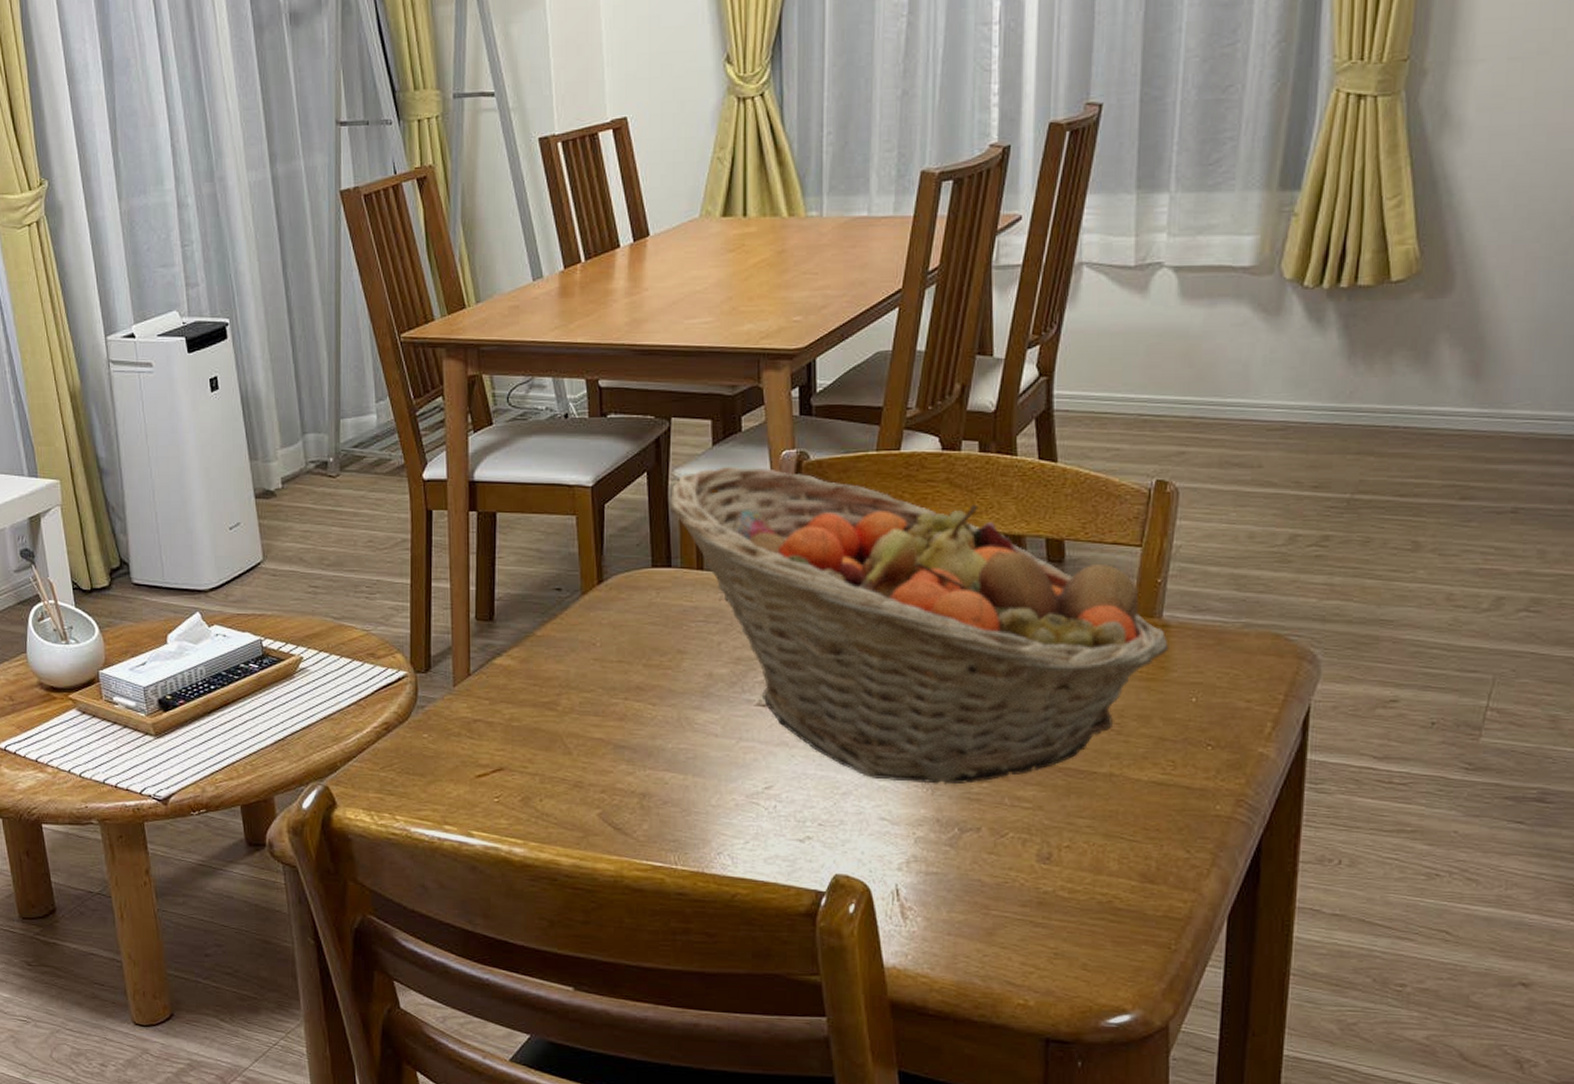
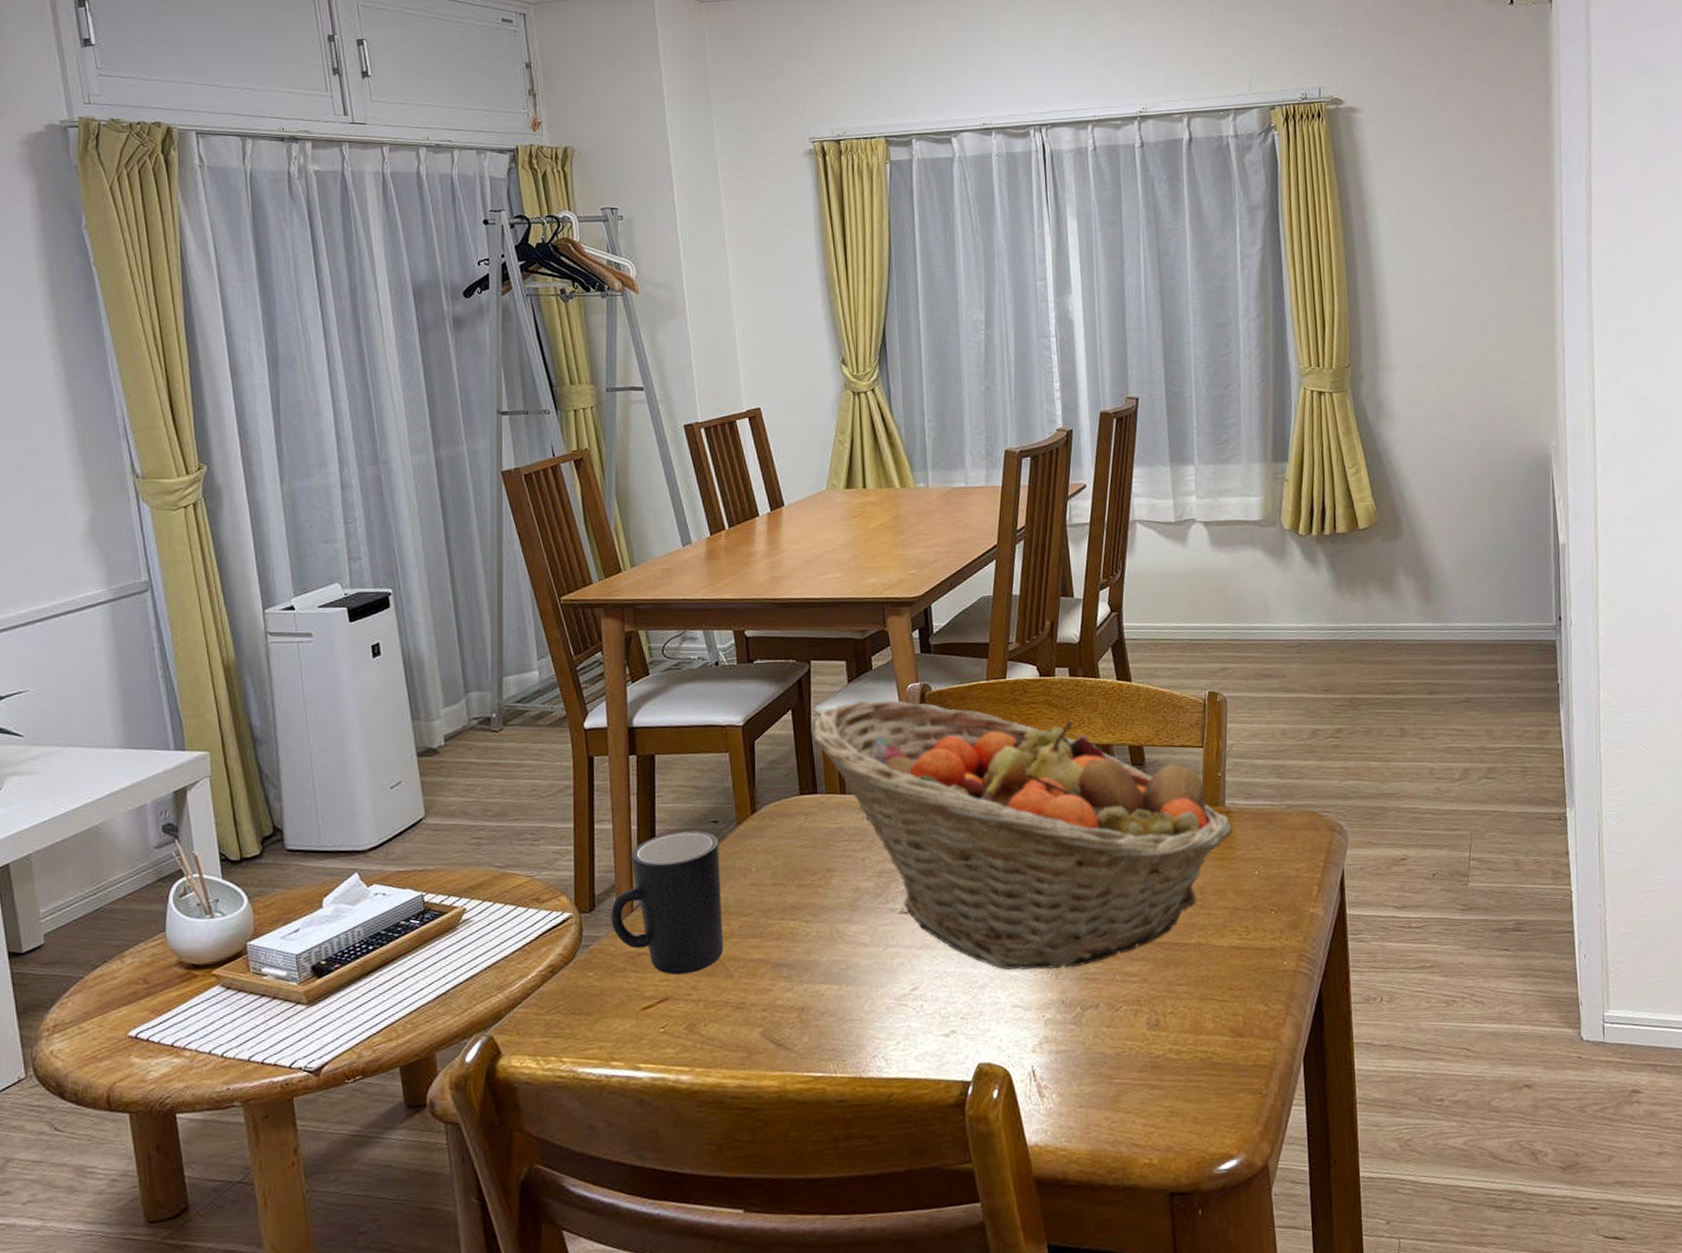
mug: none [447,597,562,746] -> present [611,830,723,975]

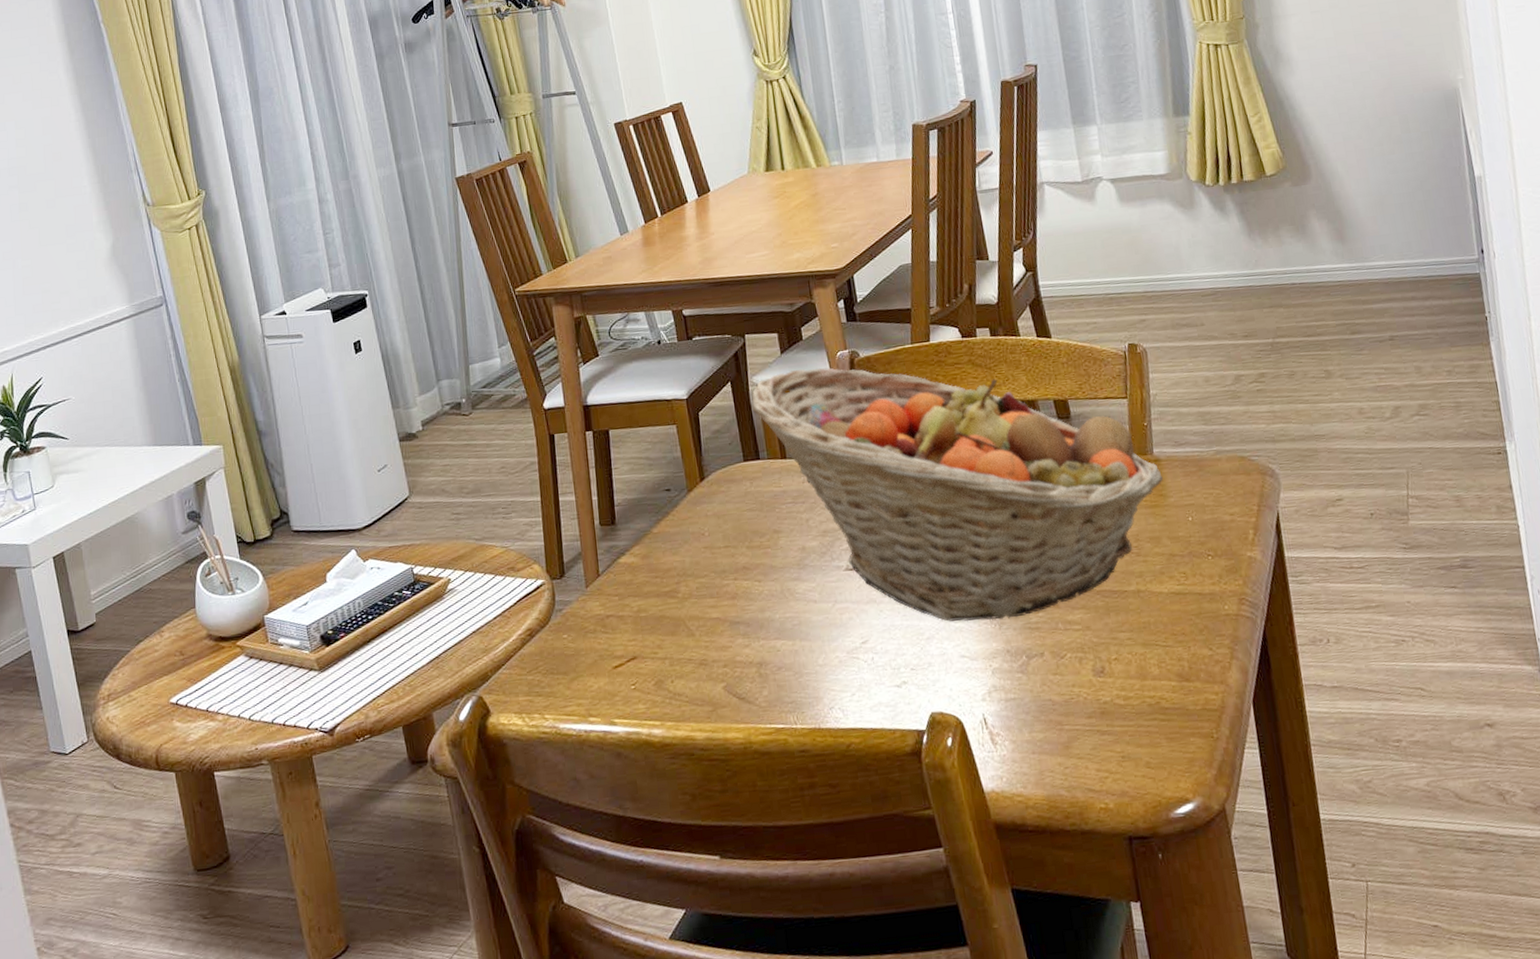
mug: present [611,830,723,975] -> none [579,498,684,635]

